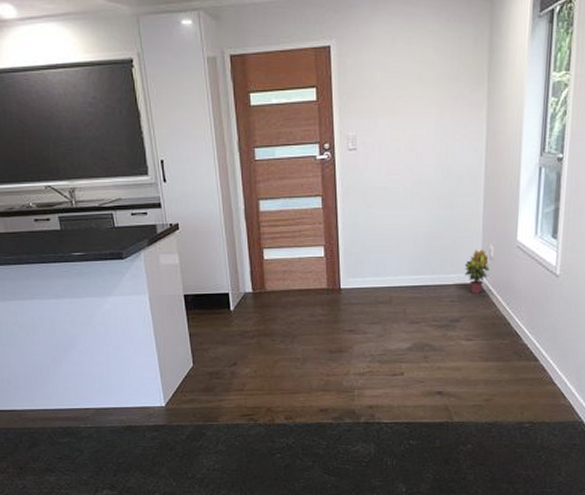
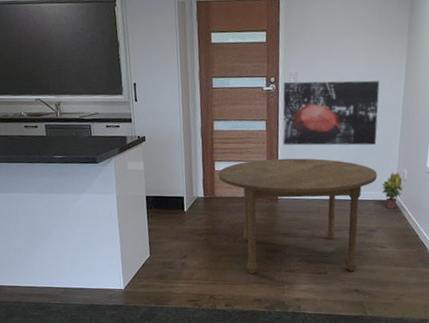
dining table: none [269,239,458,380] -> present [219,158,377,274]
wall art: none [340,140,456,224] -> present [282,80,380,146]

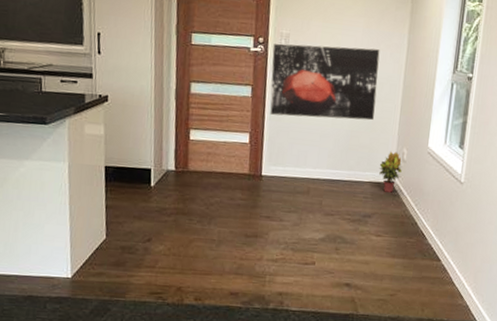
dining table: present [219,158,377,274] -> none [194,129,375,263]

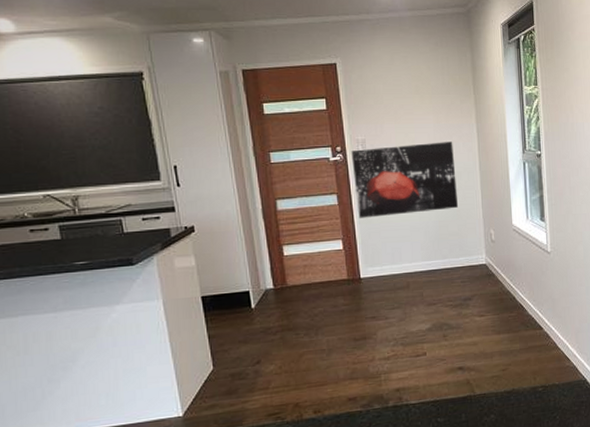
potted plant: present [379,151,402,193] -> none [470,234,492,273]

